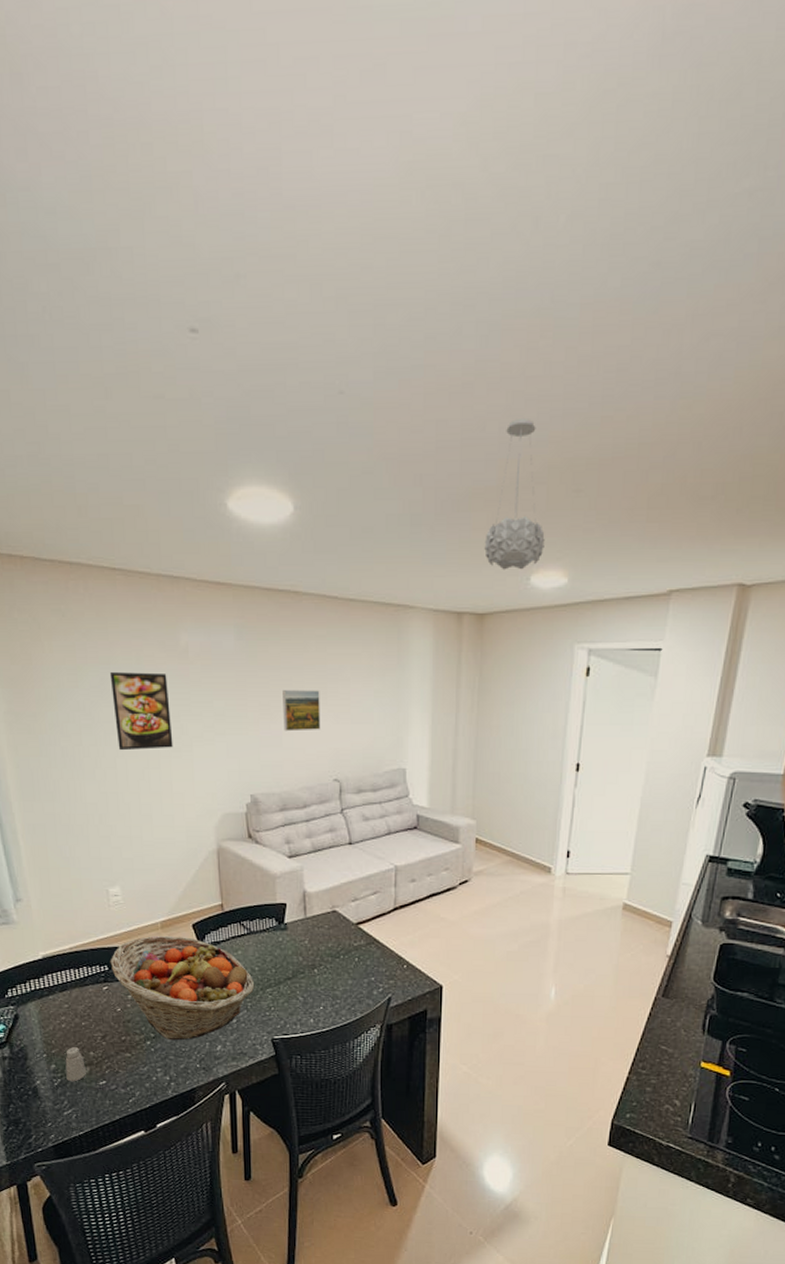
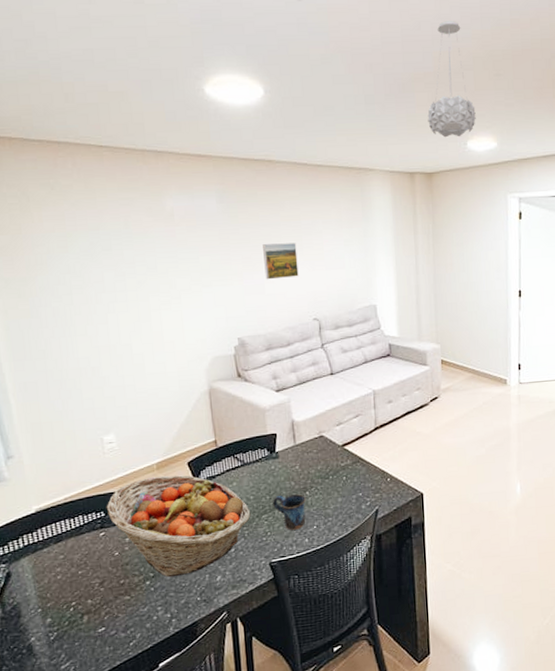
saltshaker: present [65,1047,87,1082] -> none [61,597,85,634]
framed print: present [109,672,173,751] -> none [99,235,163,307]
mug: none [279,969,313,1008] -> present [273,494,306,530]

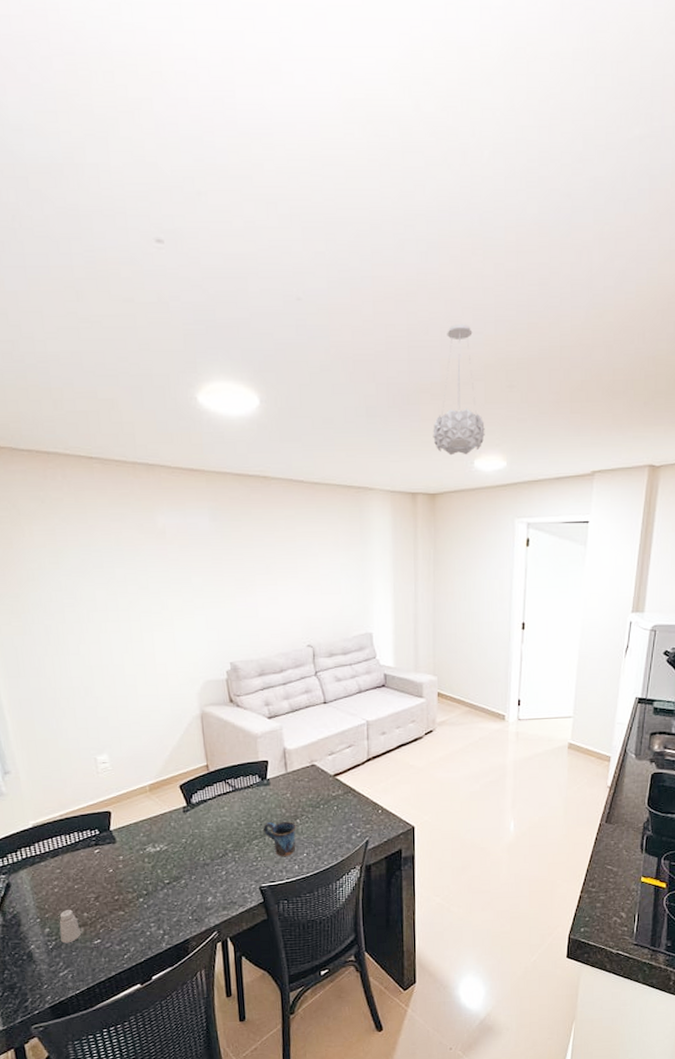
saltshaker: none [61,597,85,634] -> present [59,910,82,944]
fruit basket: present [106,475,251,578] -> none [100,797,242,896]
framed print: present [263,243,299,280] -> none [256,565,293,603]

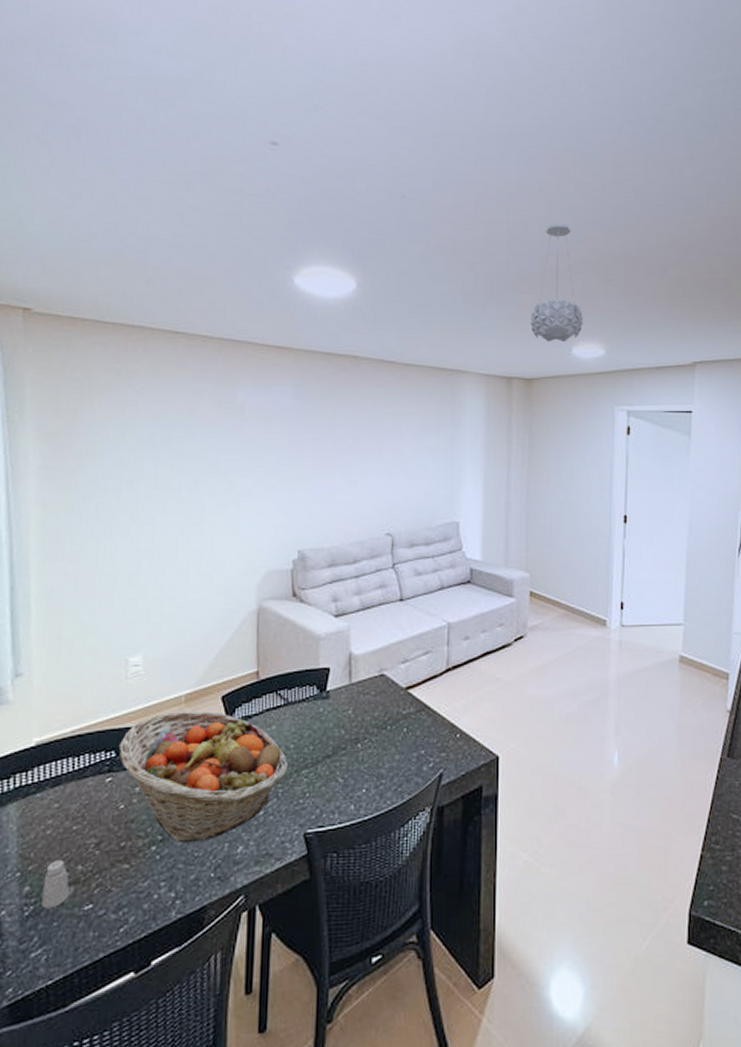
fruit basket: none [100,797,242,896] -> present [118,710,289,843]
mug: present [263,821,296,856] -> none [316,745,356,792]

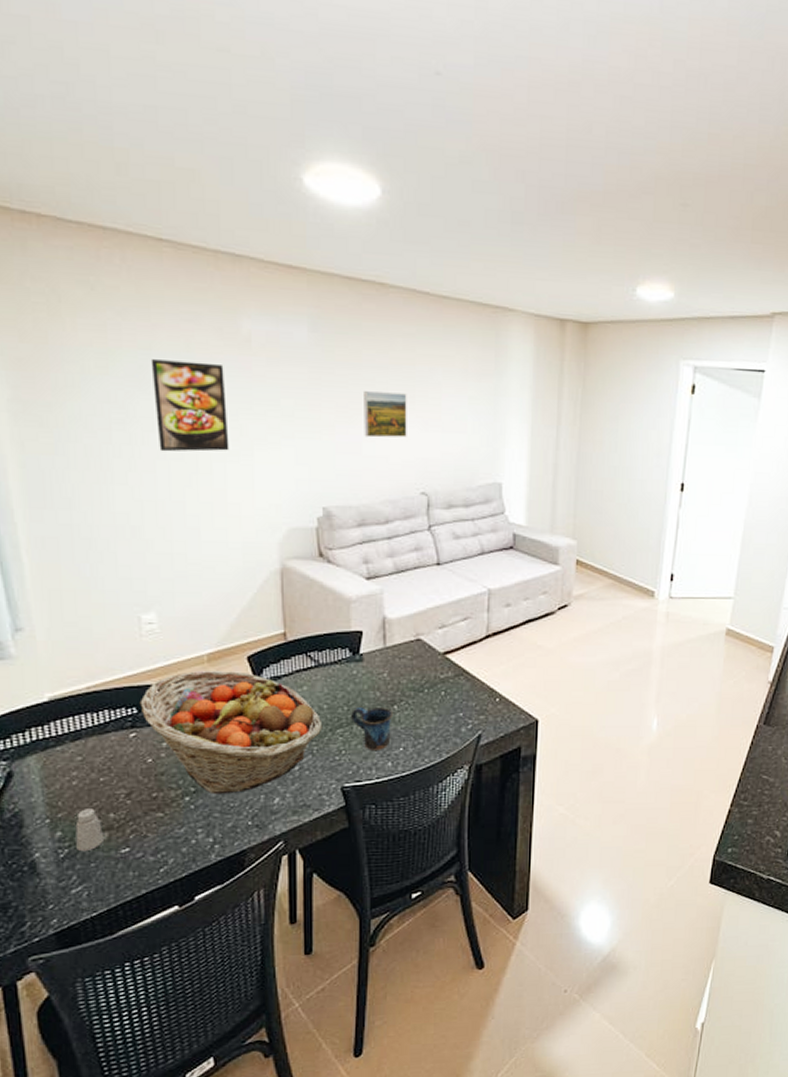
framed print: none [159,428,220,506] -> present [150,359,230,452]
mug: none [316,745,356,792] -> present [351,706,393,750]
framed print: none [337,446,375,486] -> present [364,391,407,438]
pendant light: present [530,223,583,343] -> none [589,125,652,280]

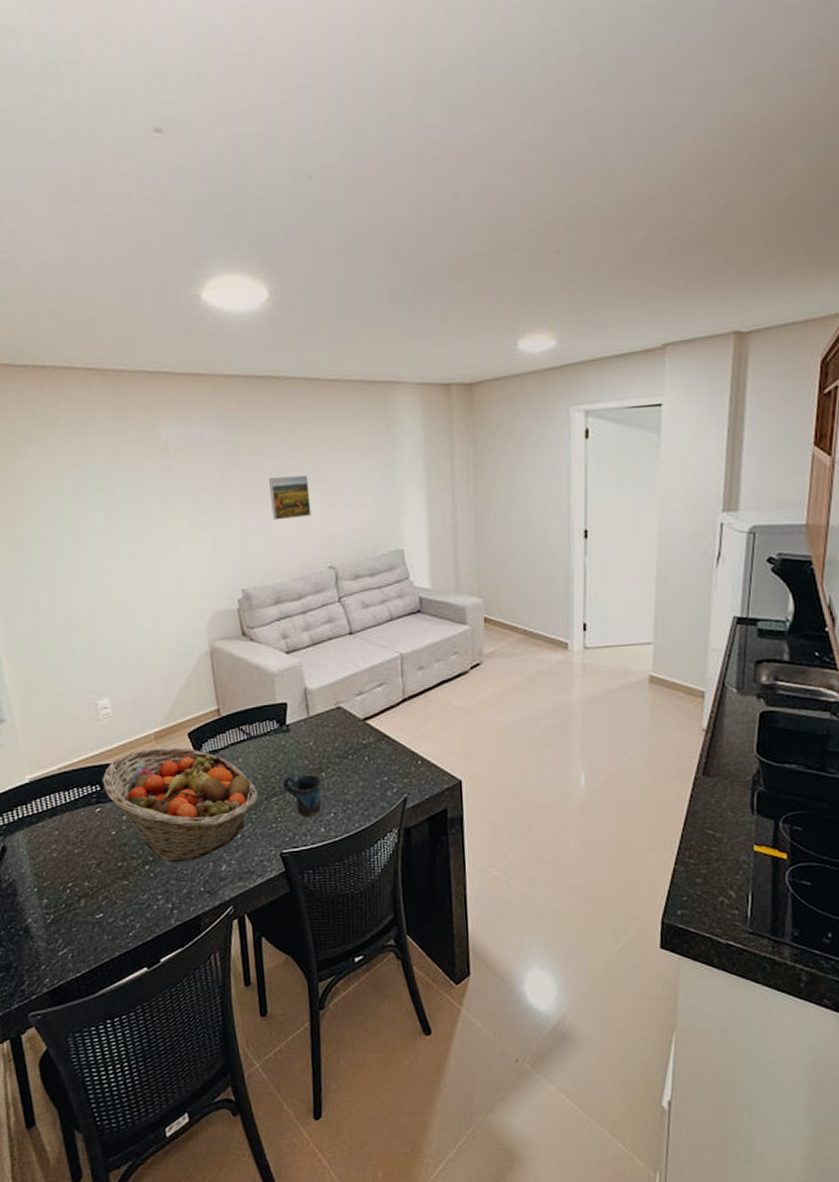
saltshaker: present [75,809,105,852] -> none [58,878,82,917]
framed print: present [150,359,230,452] -> none [88,470,158,554]

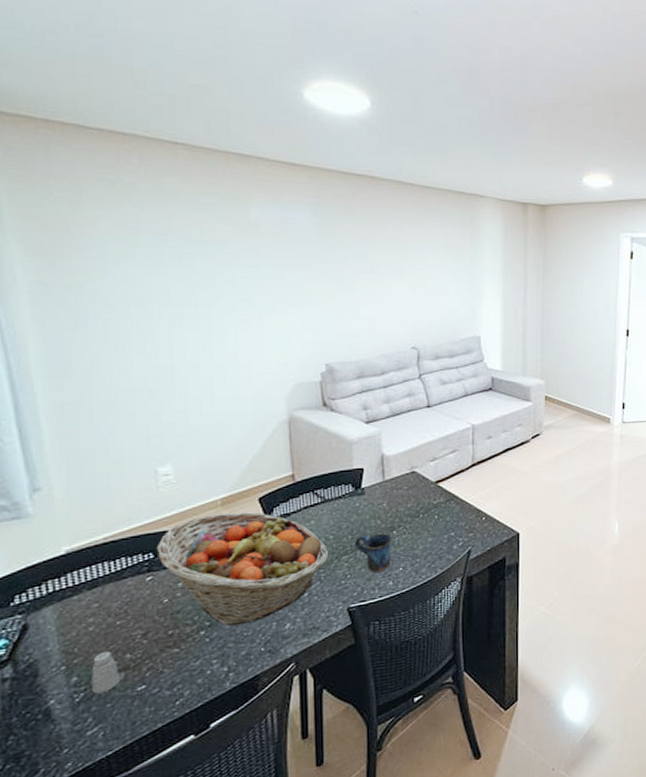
saltshaker: none [58,878,82,917] -> present [91,651,121,694]
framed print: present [269,475,311,521] -> none [360,265,398,303]

